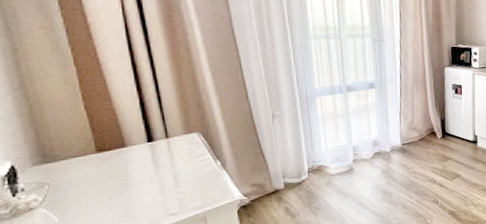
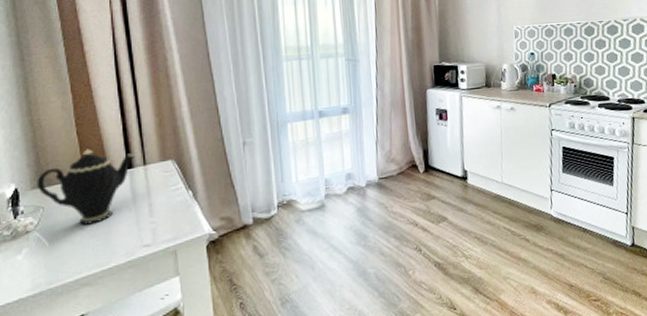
teapot: none [38,123,158,199] -> present [36,148,137,225]

